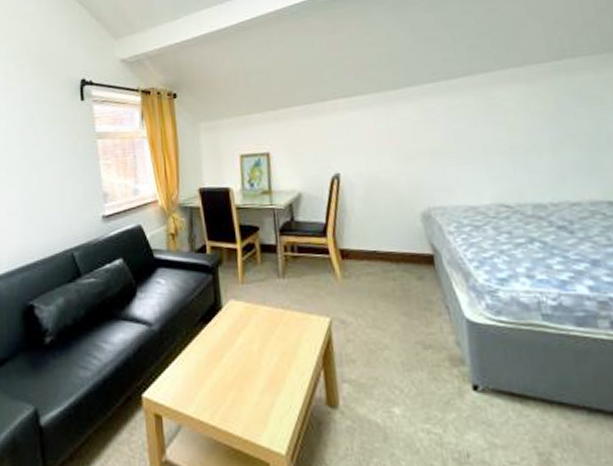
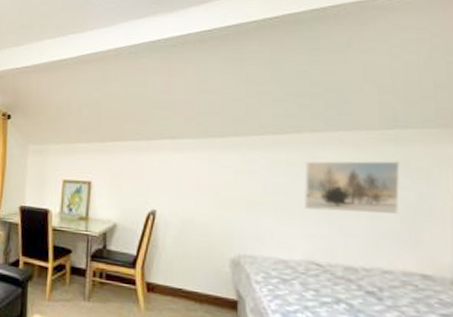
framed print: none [482,91,578,152] -> present [304,161,400,214]

